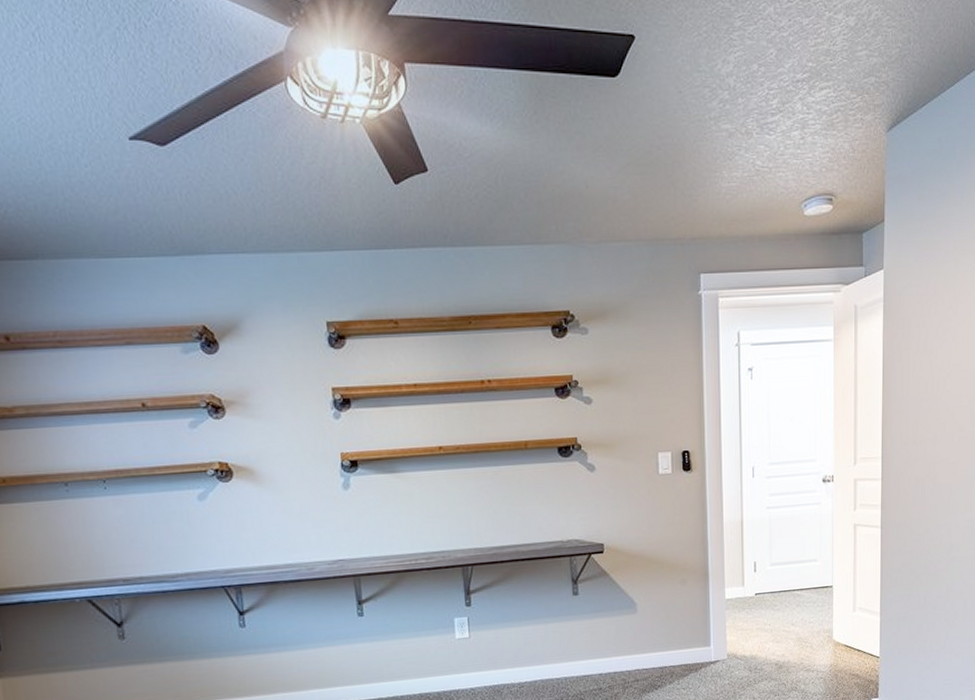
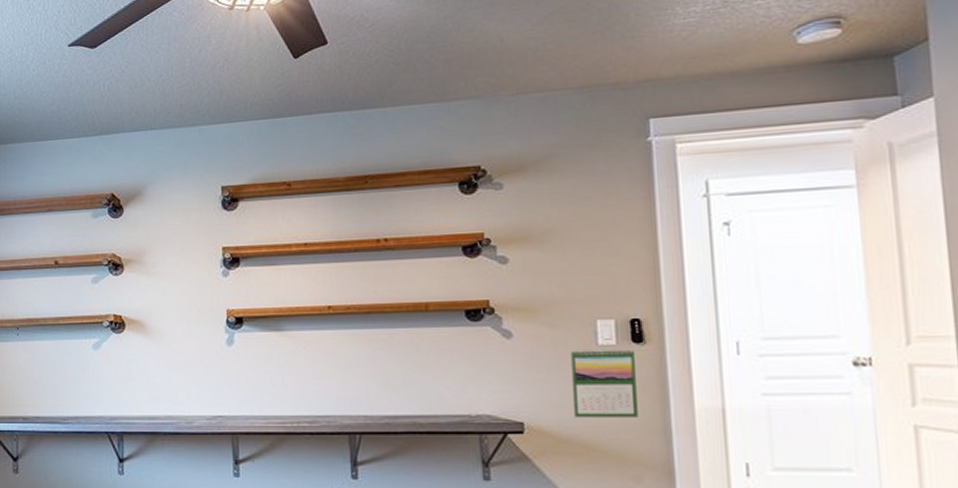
calendar: none [638,476,685,536] -> present [569,348,638,418]

